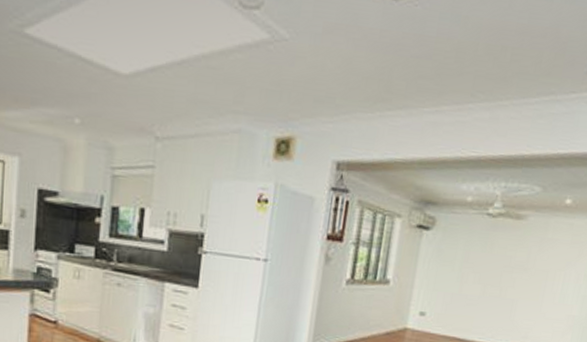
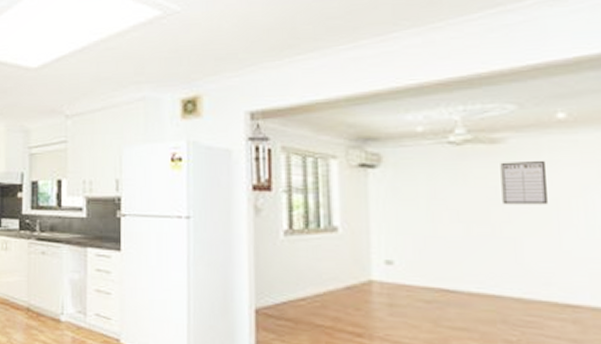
writing board: none [512,236,549,275] -> present [500,160,547,205]

